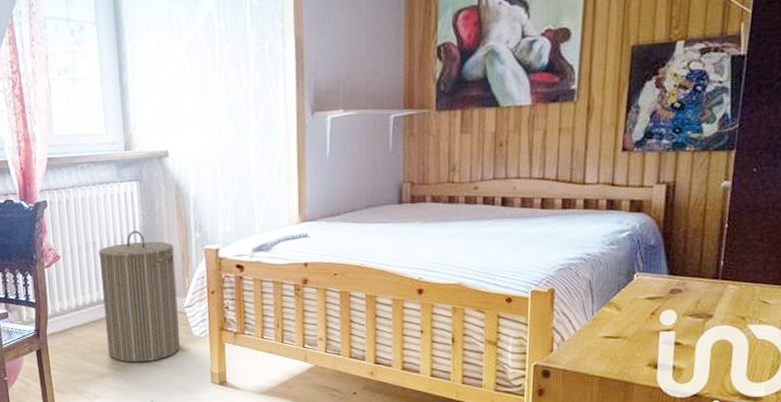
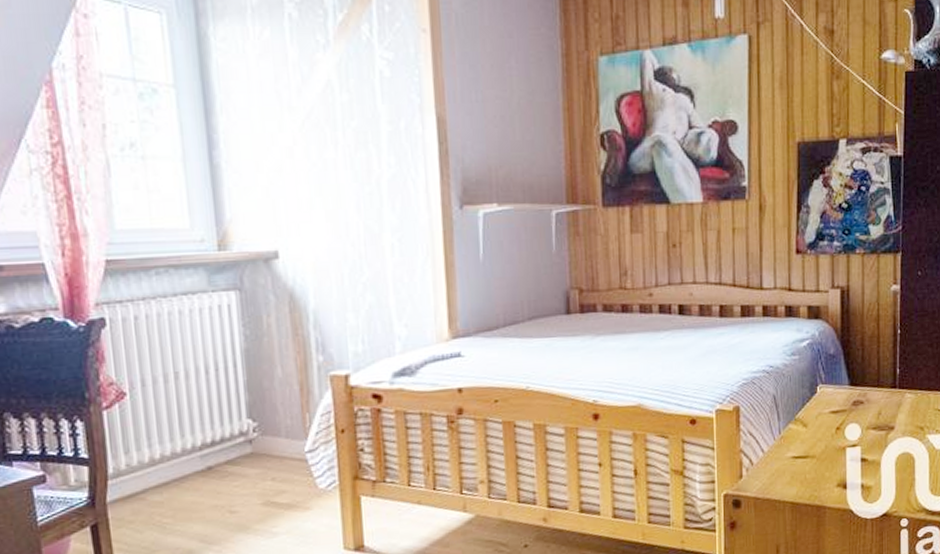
laundry hamper: present [99,231,181,363] -> none [183,355,301,532]

